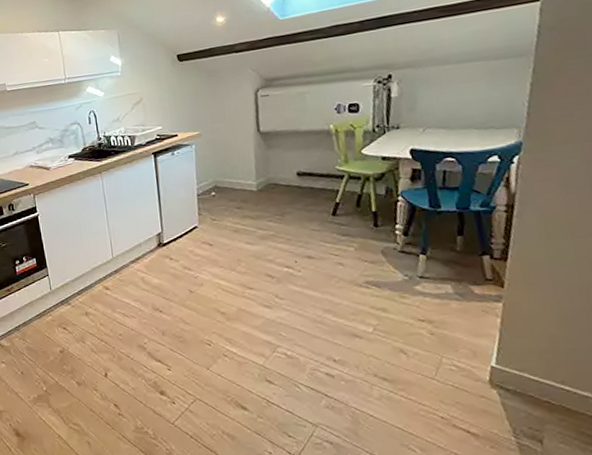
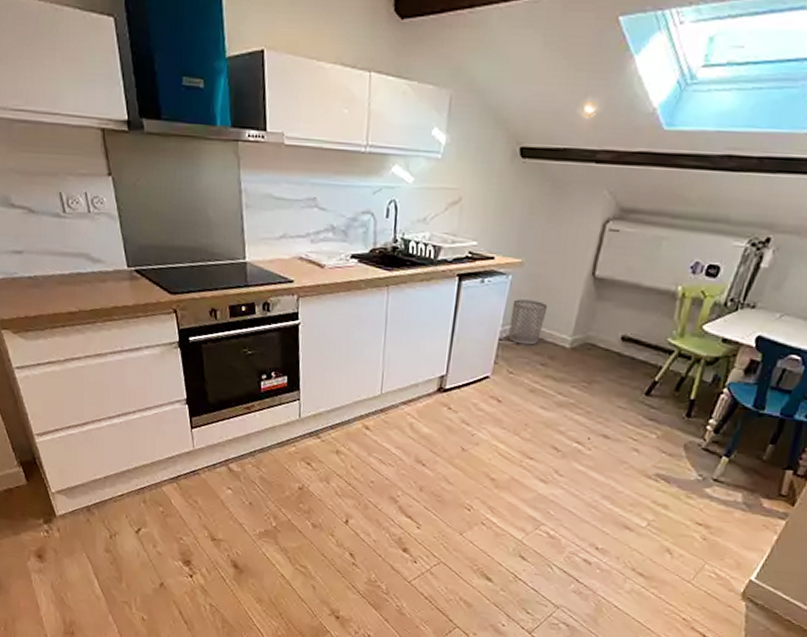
waste bin: none [201,159,230,196] -> present [508,299,548,345]

